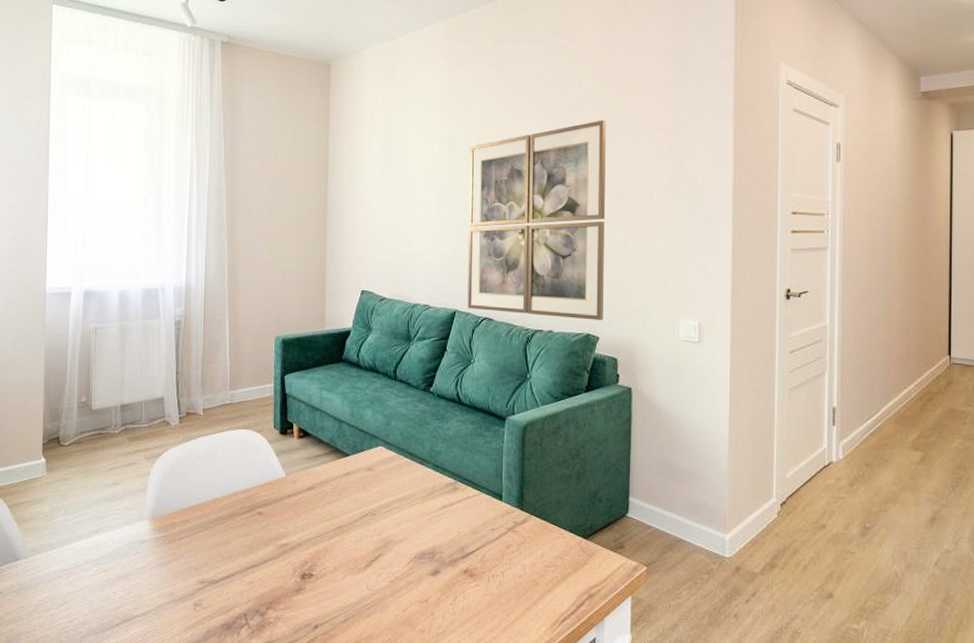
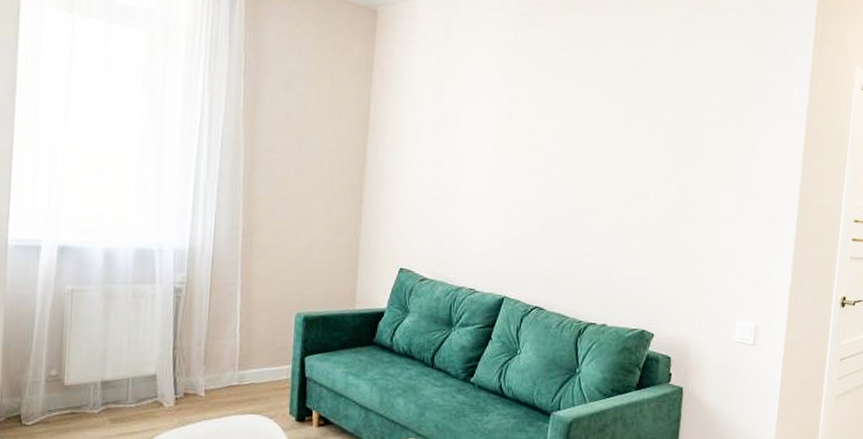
wall art: present [467,120,606,320] -> none [517,106,678,317]

